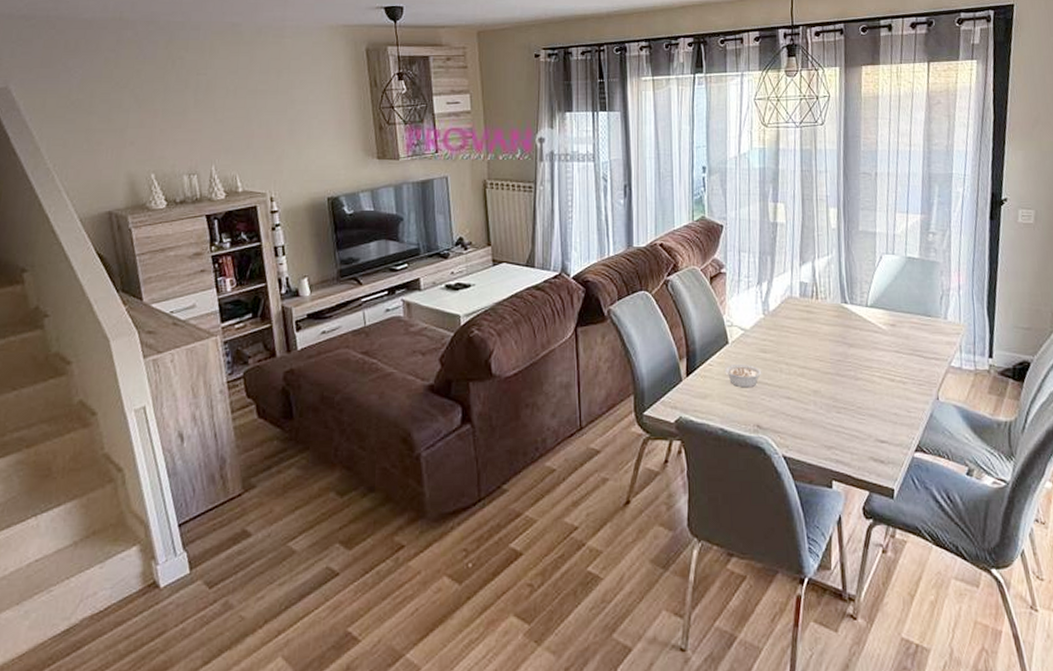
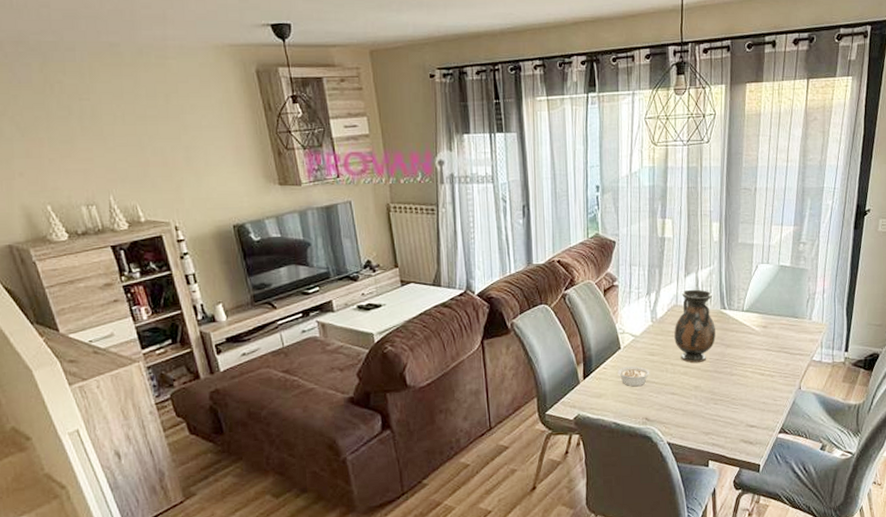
vase: none [789,280,836,364] -> present [674,289,716,364]

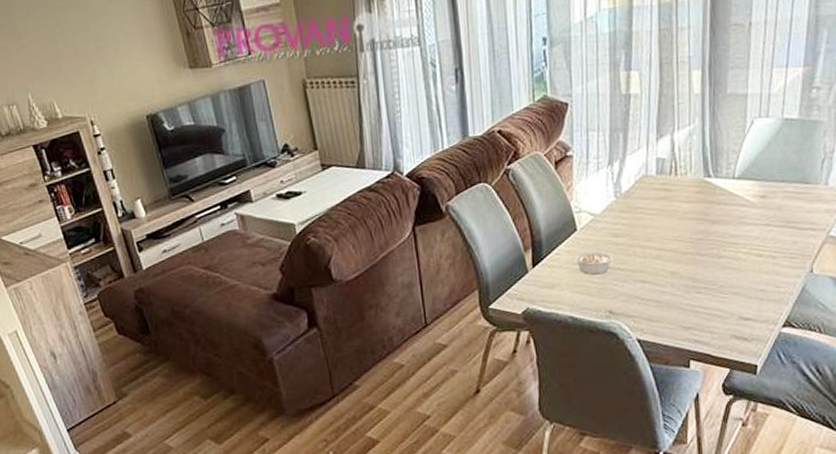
vase: present [674,289,716,364] -> none [643,154,698,245]

